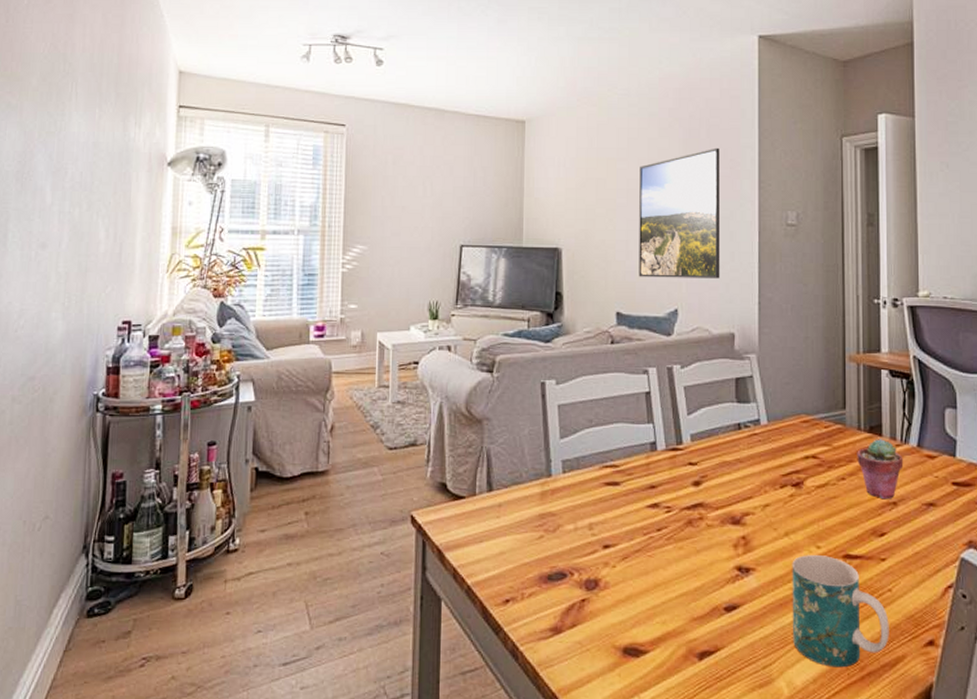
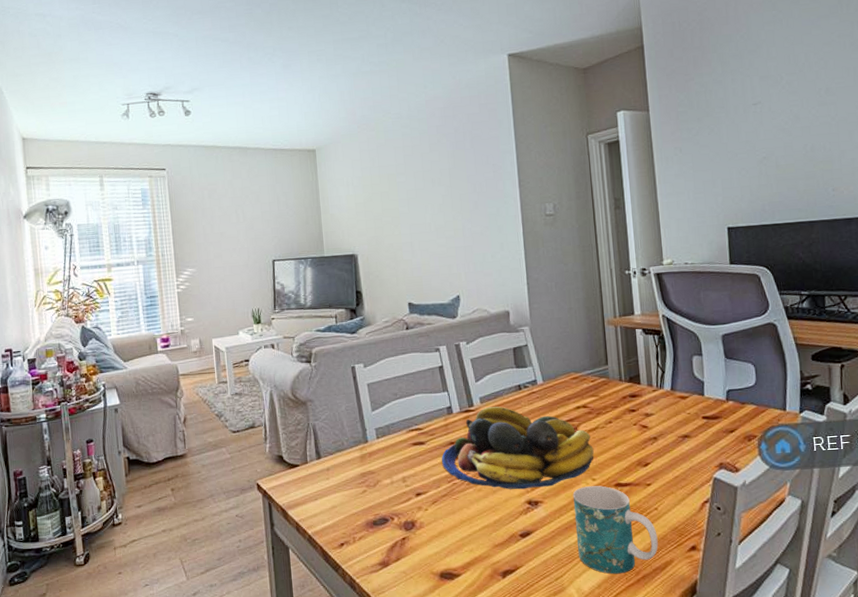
fruit bowl: none [637,446,821,552] -> present [441,406,594,490]
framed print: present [639,147,721,279] -> none [416,155,493,272]
potted succulent: present [857,439,904,500] -> none [620,386,661,436]

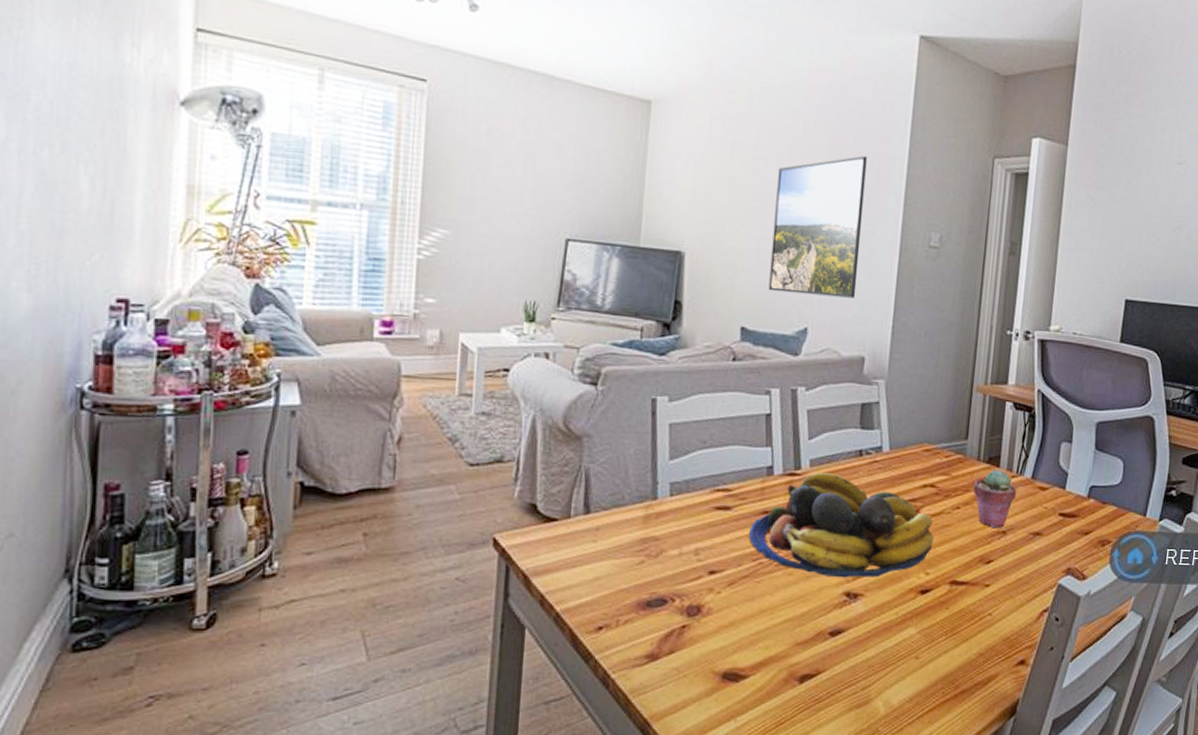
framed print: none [416,155,493,272] -> present [768,155,867,298]
mug: present [573,486,658,574] -> none [893,581,986,687]
potted succulent: none [620,386,661,436] -> present [973,470,1017,529]

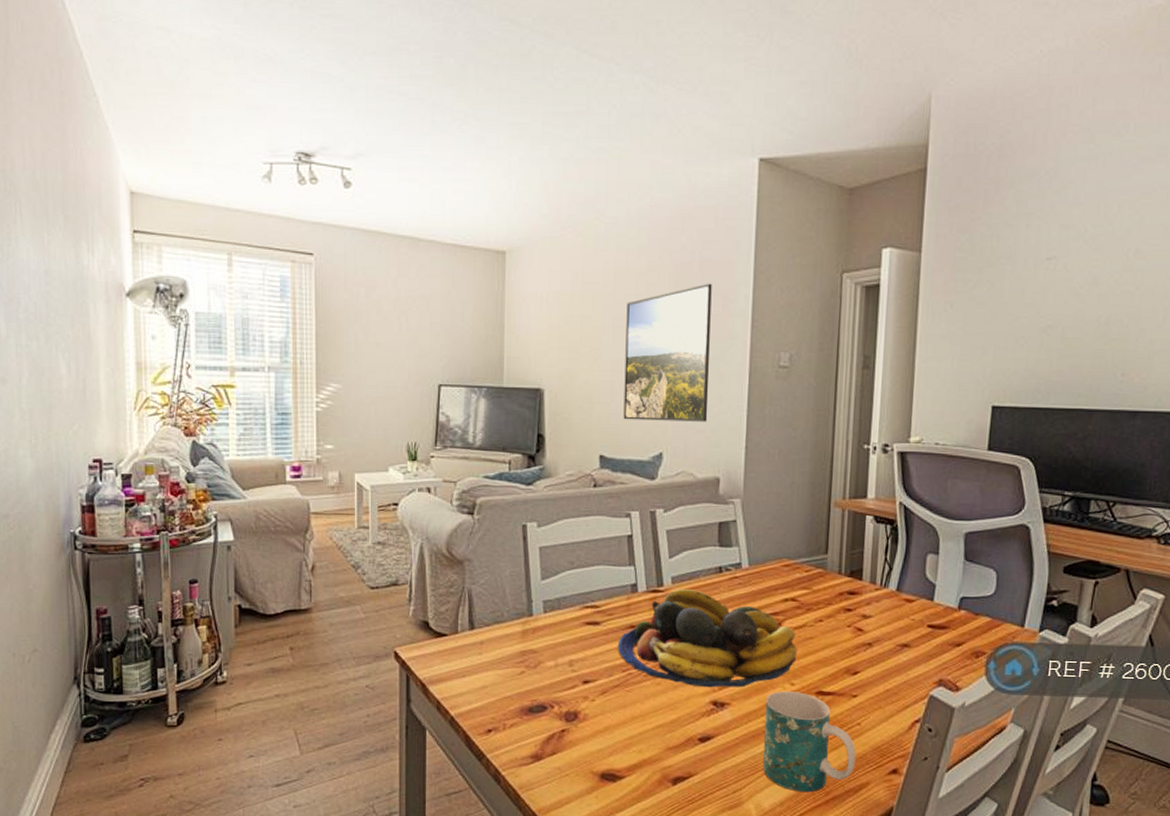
mug: none [893,581,986,687] -> present [763,691,856,793]
potted succulent: present [973,470,1017,529] -> none [835,583,882,641]

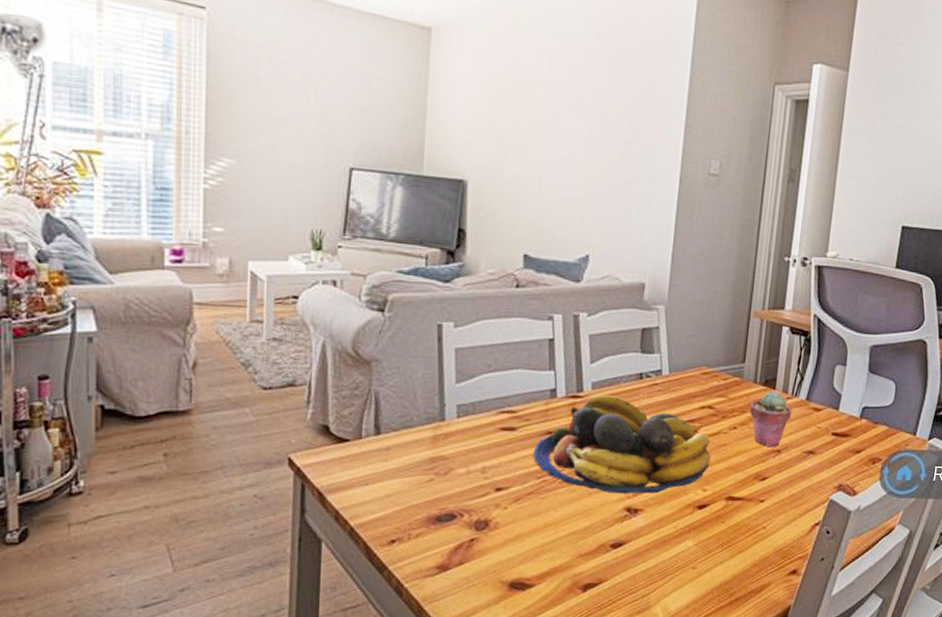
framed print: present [623,283,712,422] -> none [550,82,648,226]
mug: present [763,691,856,793] -> none [672,497,760,595]
potted succulent: none [835,583,882,641] -> present [749,392,792,448]

